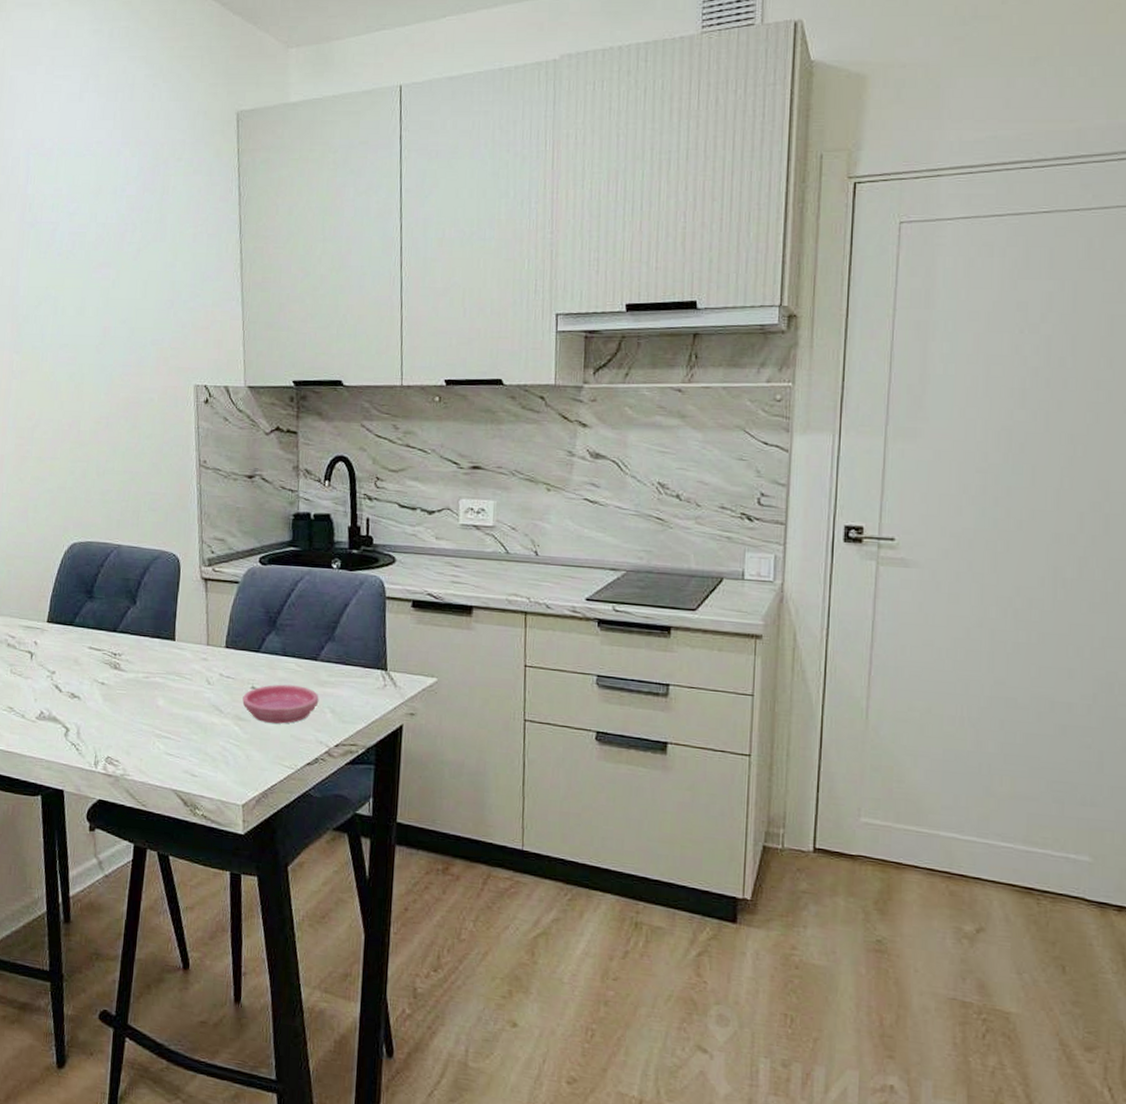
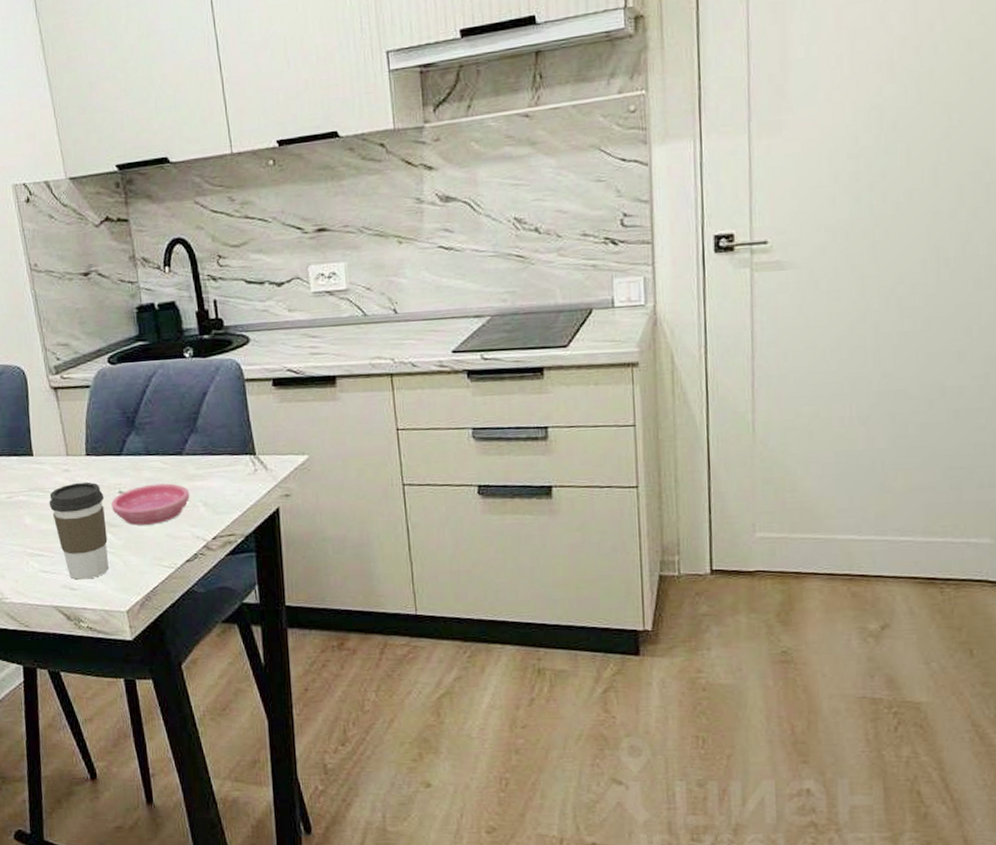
coffee cup: none [183,672,237,768] -> present [49,482,109,580]

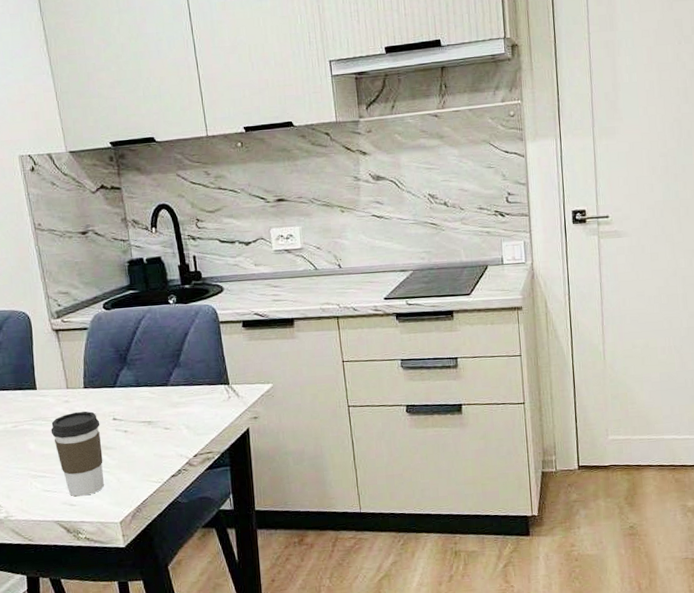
saucer: present [111,483,190,526] -> none [106,410,174,447]

